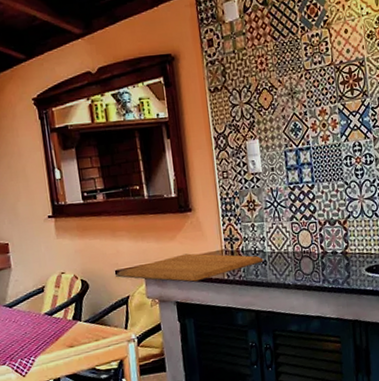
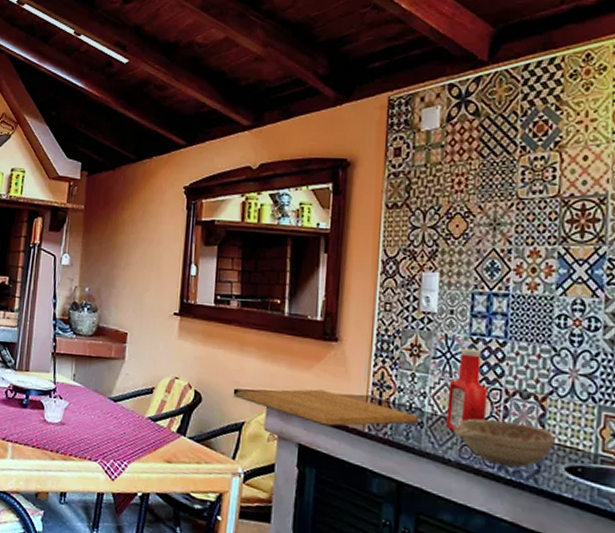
ketchup bottle: none [279,194,309,262] -> present [445,347,488,432]
decorative bowl: none [289,243,357,279] -> present [455,418,557,467]

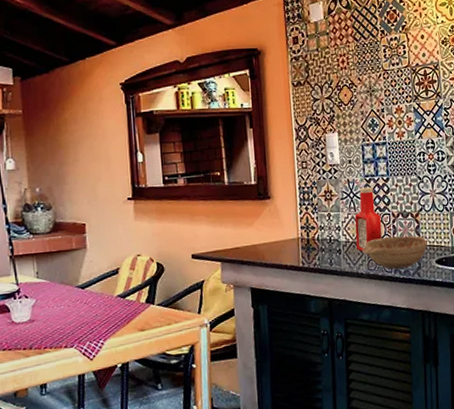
chopping board: present [234,389,420,426] -> none [192,240,338,268]

